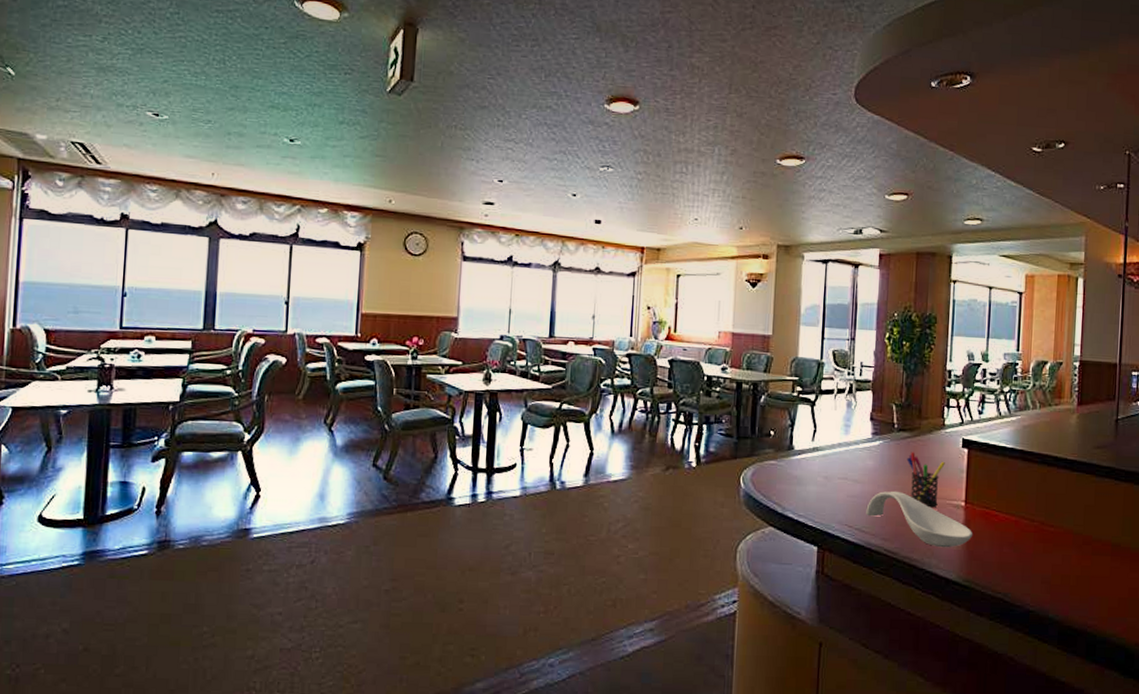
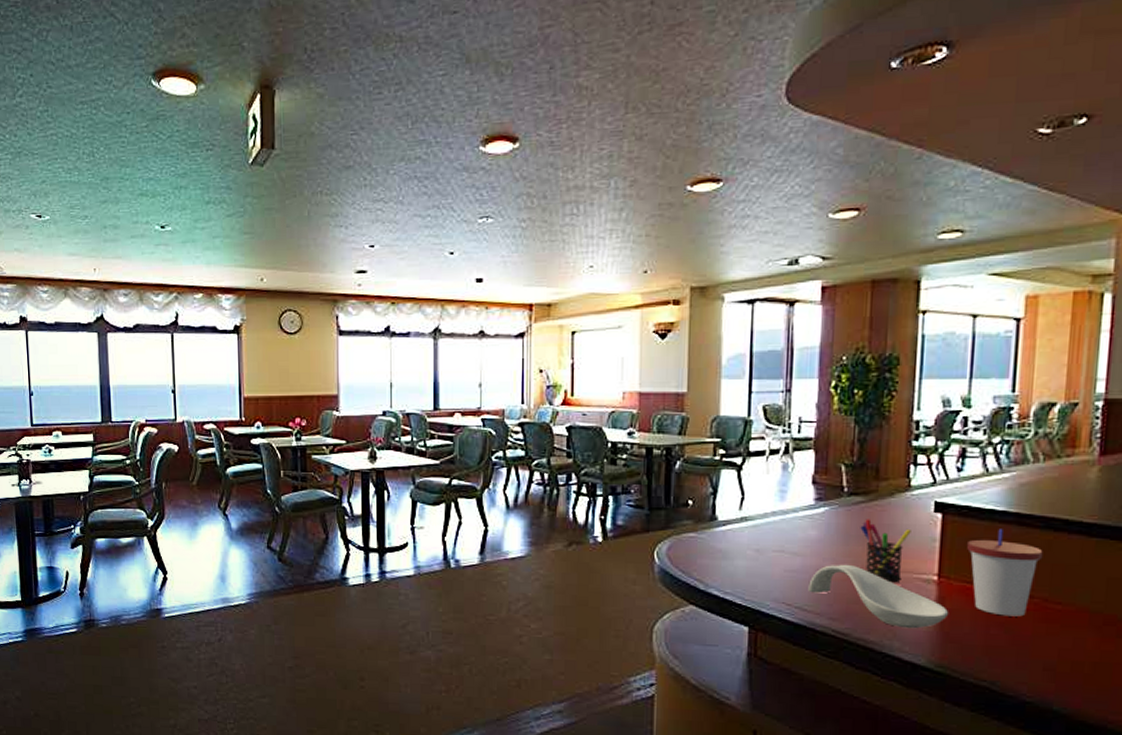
cup: none [986,463,1040,537] -> present [967,529,1043,617]

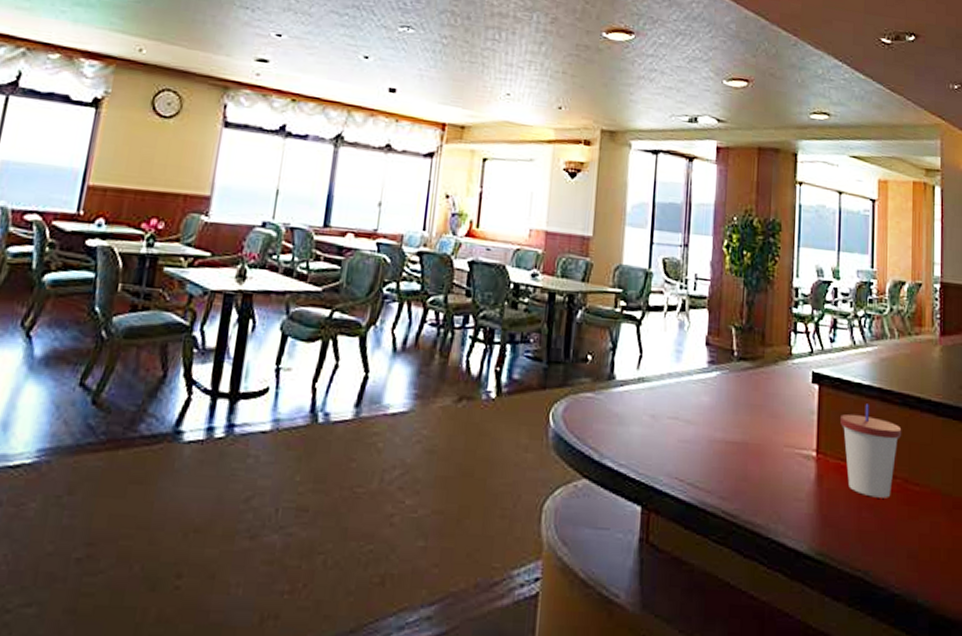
spoon rest: present [808,564,949,629] -> none [700,435,827,511]
pen holder: present [860,519,911,583] -> none [748,386,793,458]

